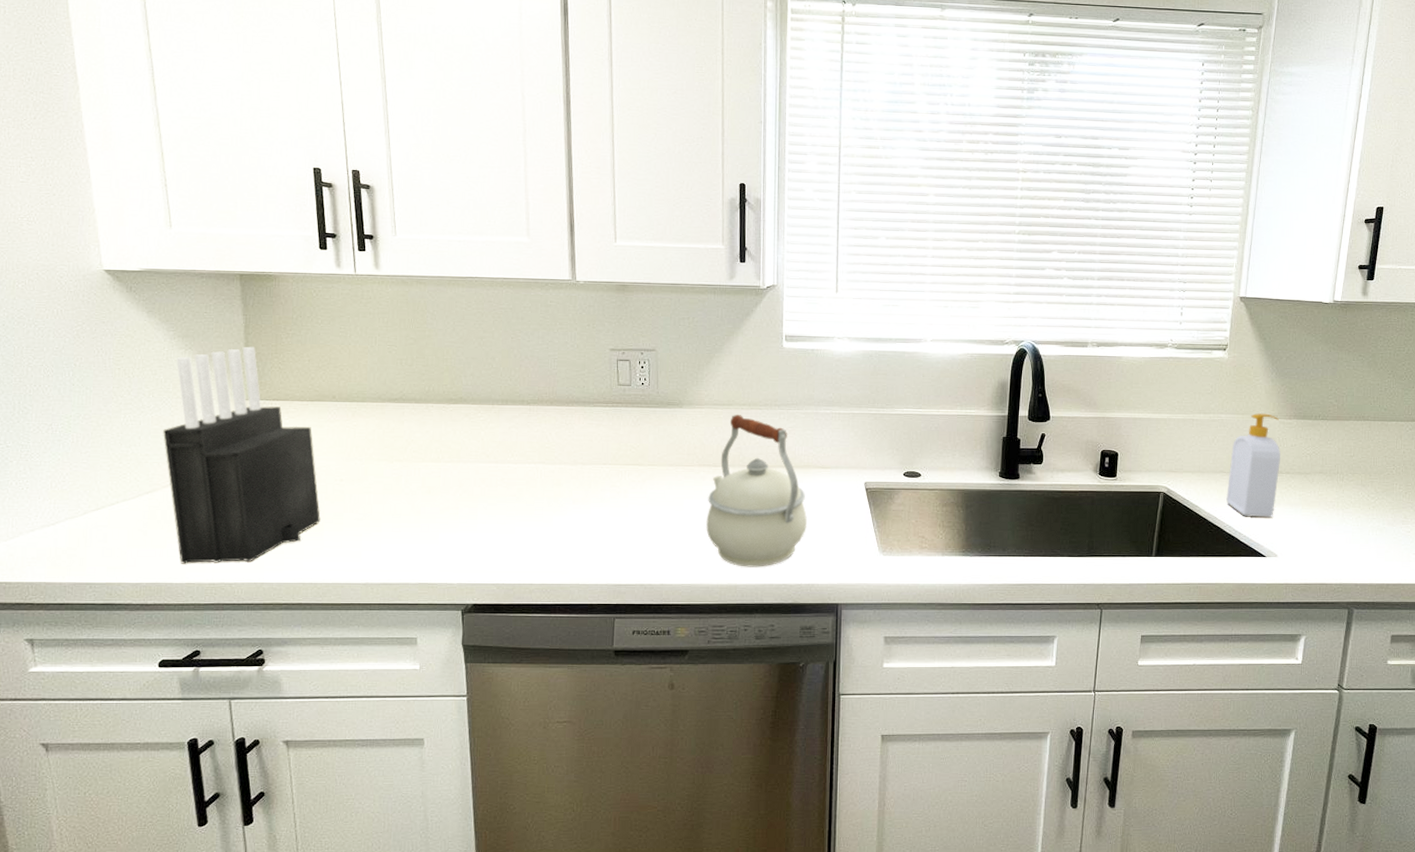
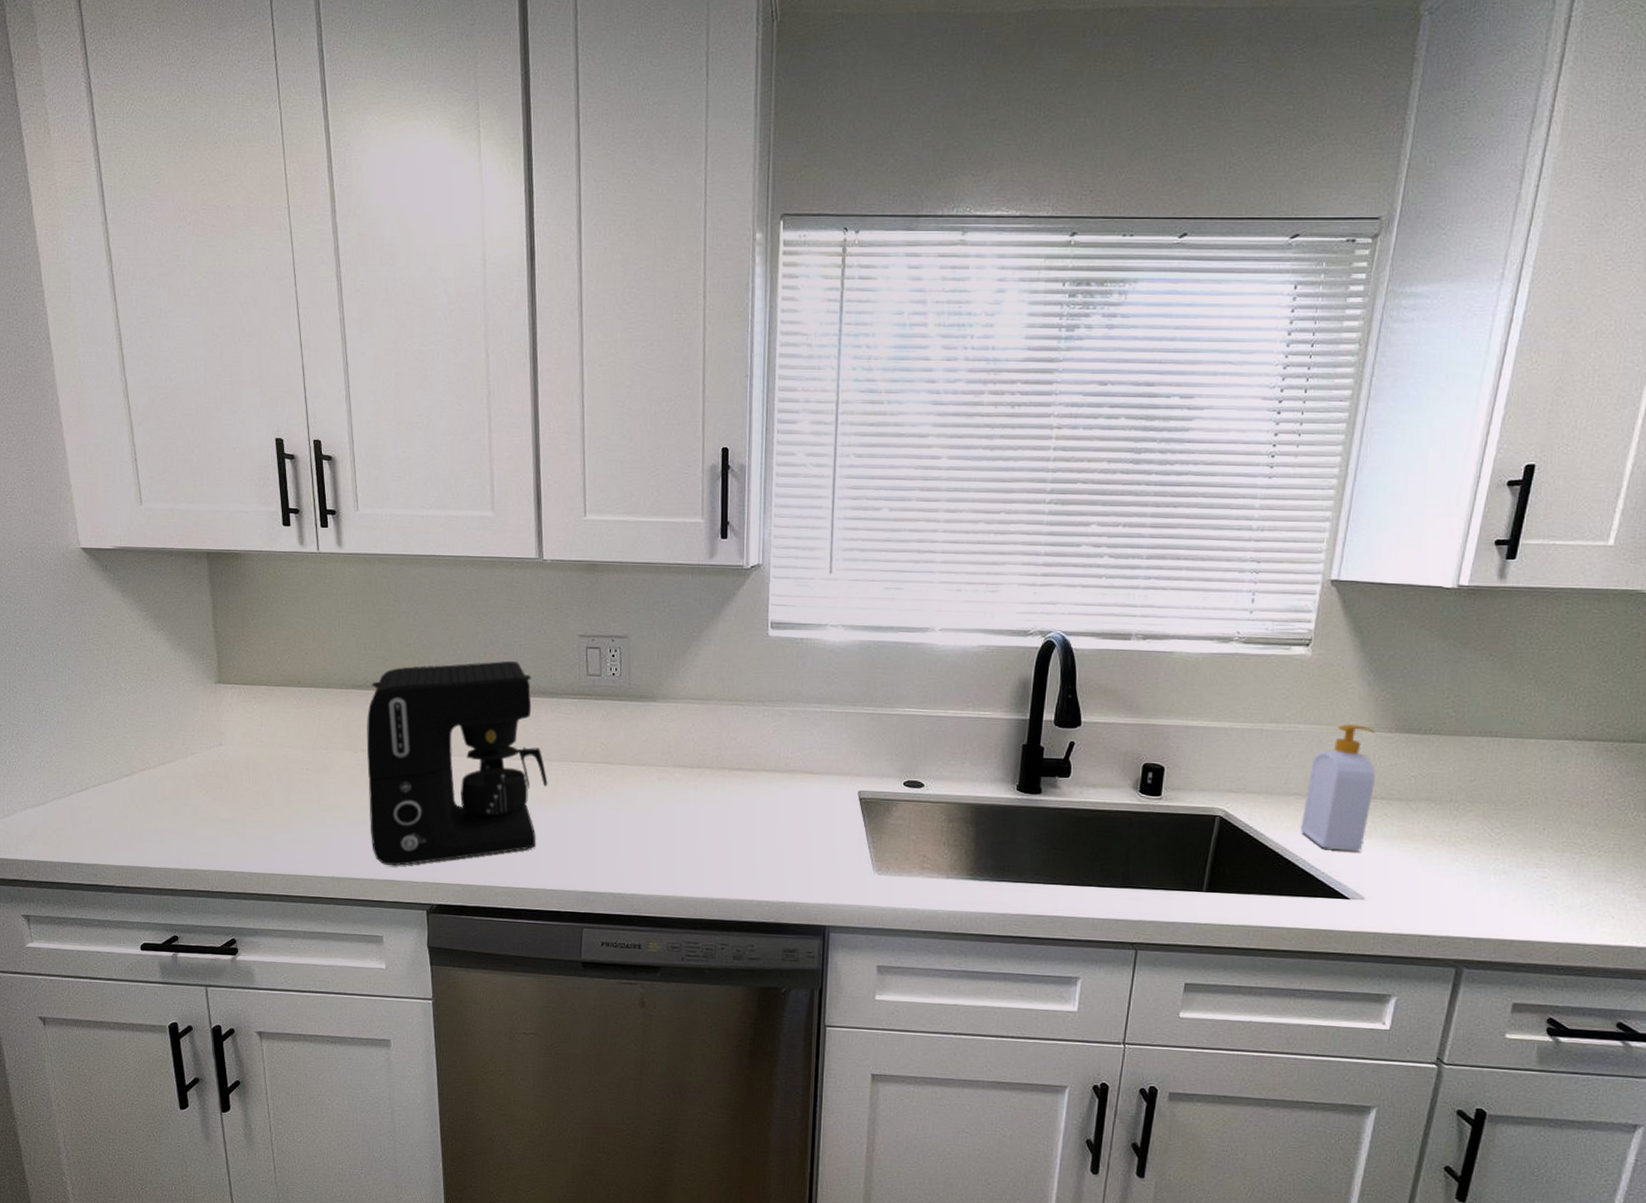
knife block: present [163,346,321,564] -> none [139,628,288,850]
coffee maker: none [402,373,581,569] -> present [366,660,548,866]
kettle: present [706,415,807,567] -> none [681,711,792,881]

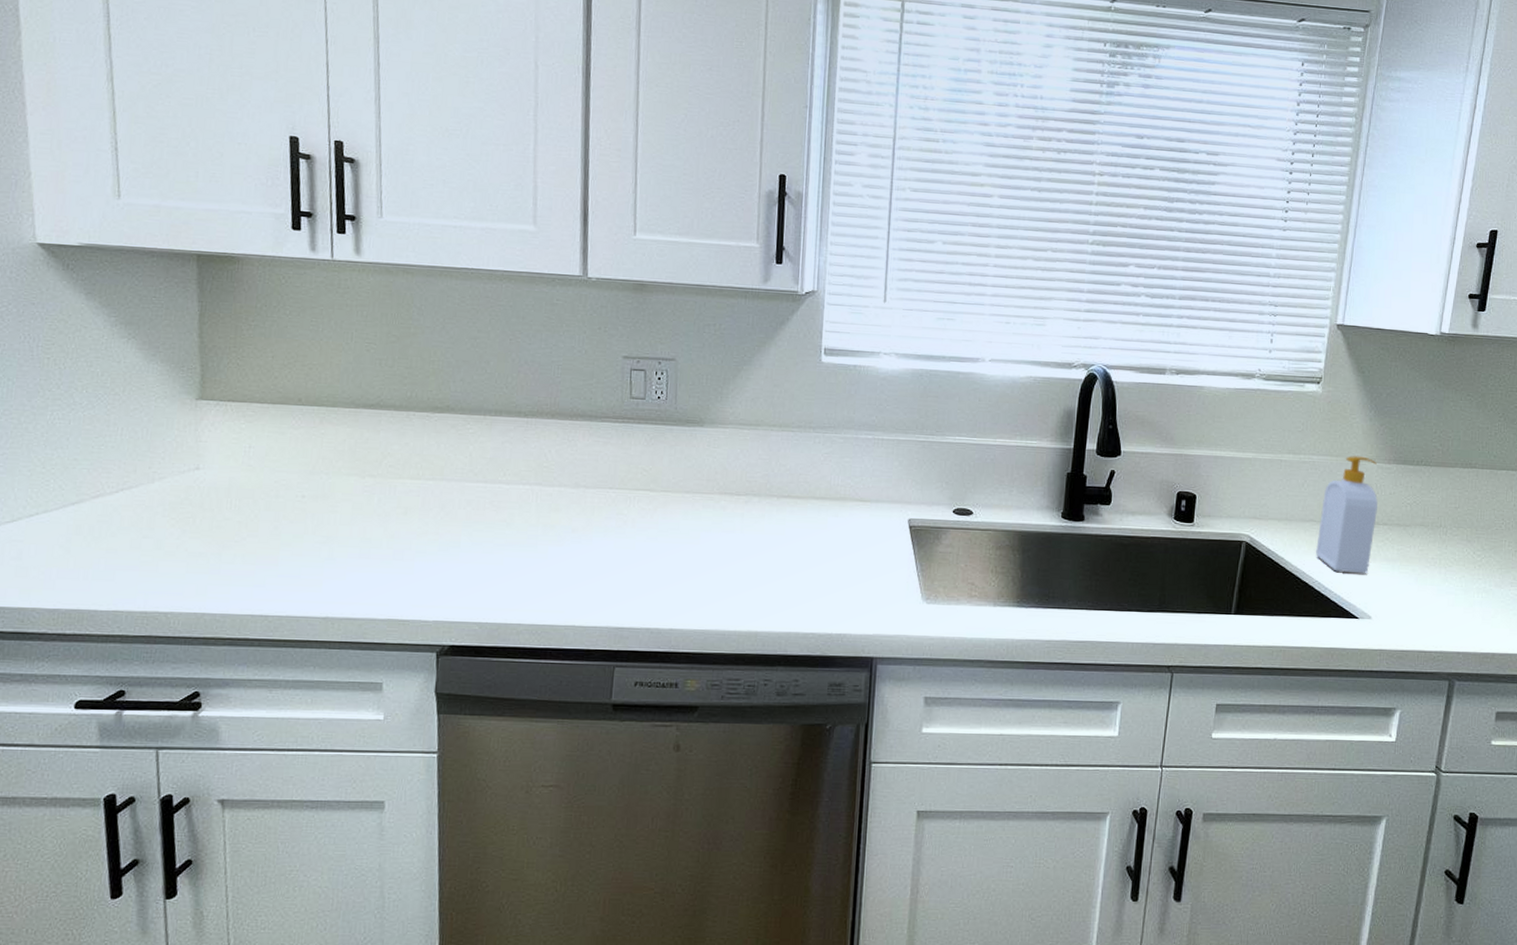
coffee maker: present [366,660,548,866] -> none [374,381,583,603]

